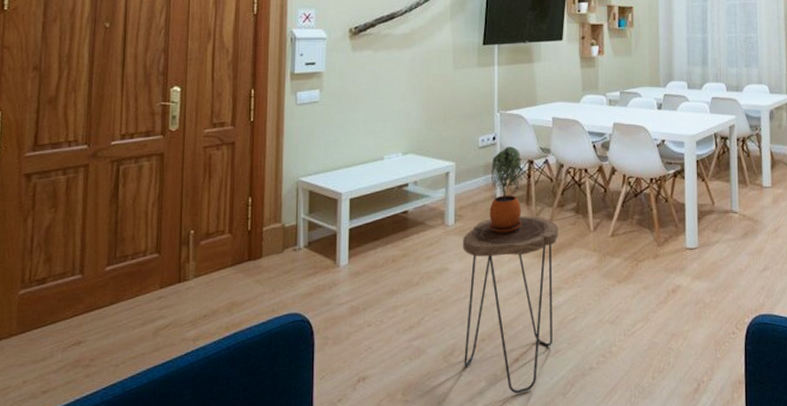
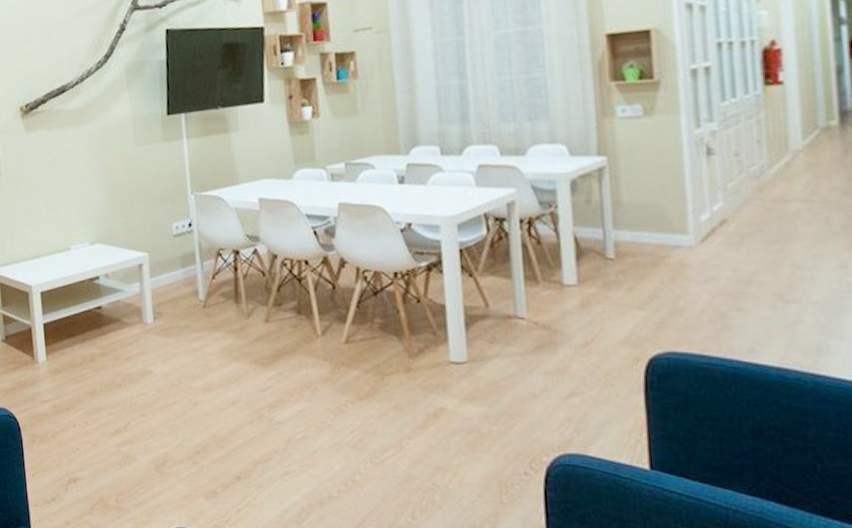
side table: present [463,215,558,394] -> none [164,314,280,516]
potted plant: present [489,146,523,233] -> none [190,234,232,334]

